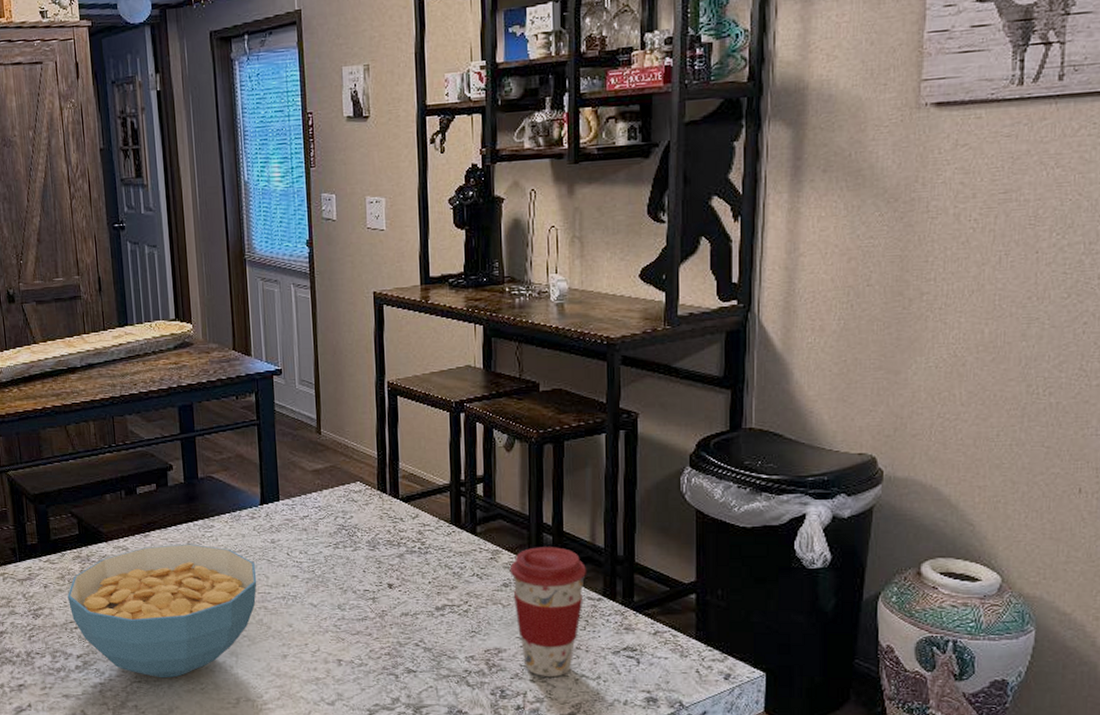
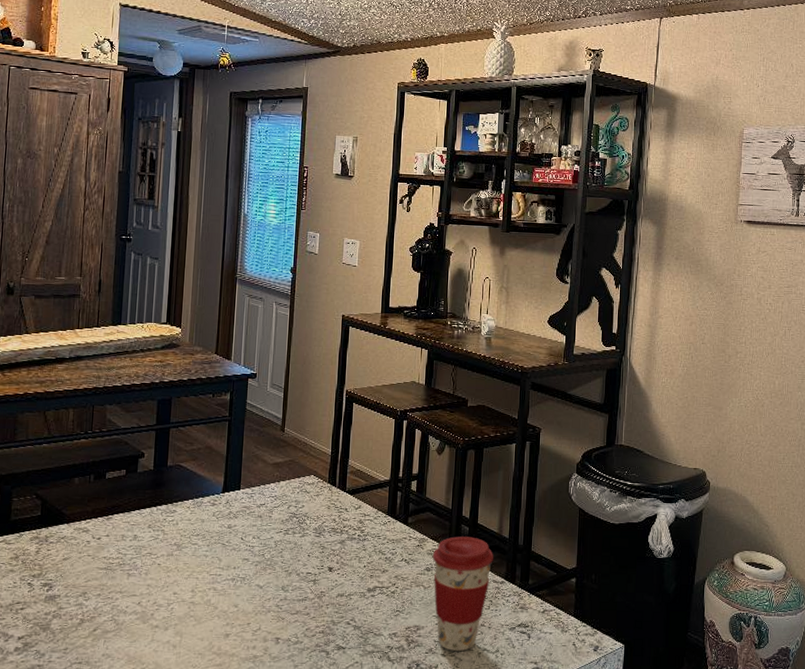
cereal bowl: present [67,544,257,678] -> none [18,527,211,659]

